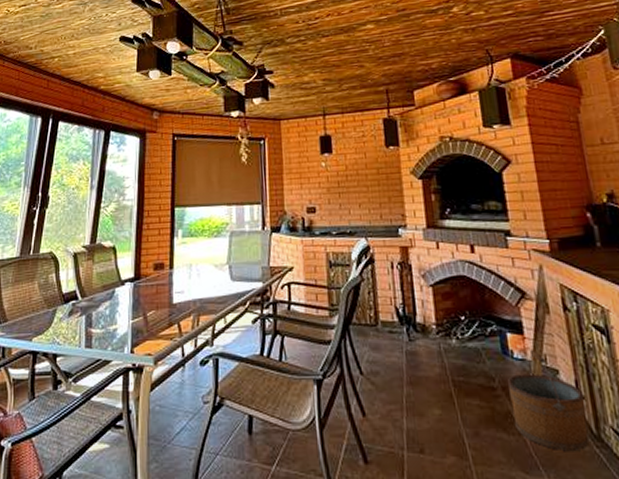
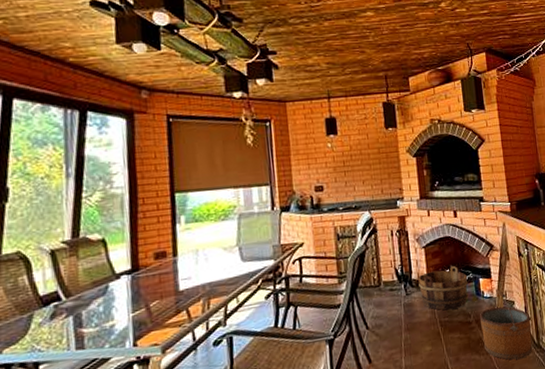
wooden bucket: none [424,312,491,367] -> present [418,265,468,310]

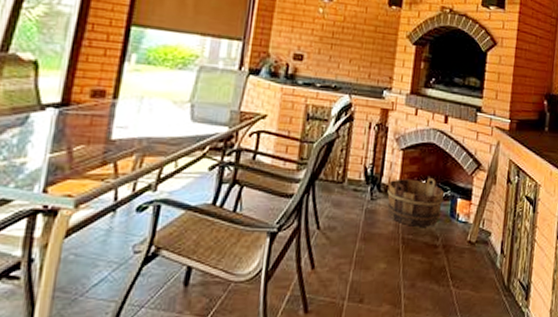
bucket: present [480,289,532,360] -> none [446,215,506,300]

